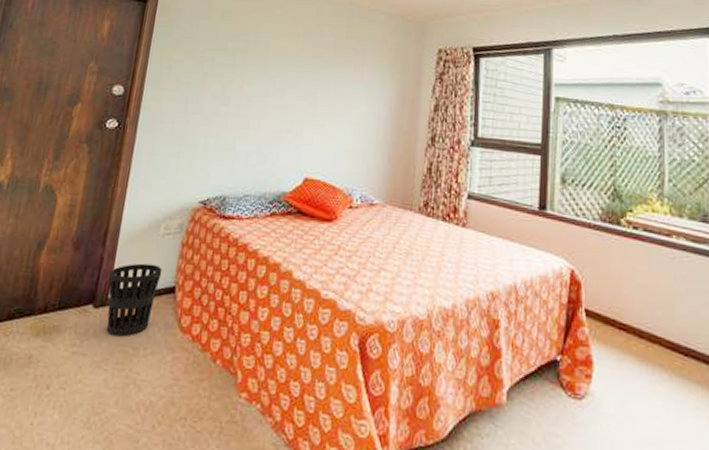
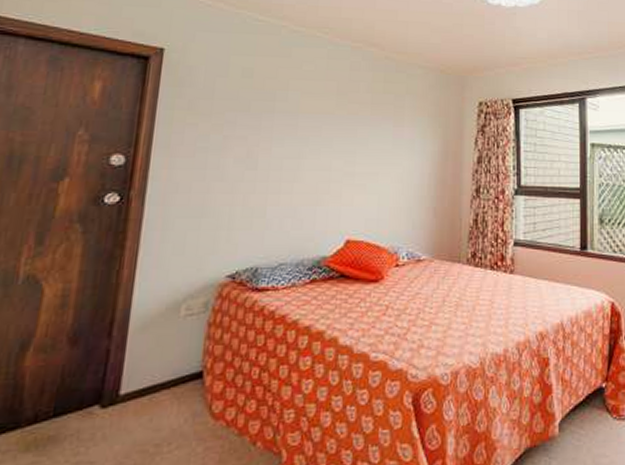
wastebasket: present [106,263,163,336] -> none [118,350,186,435]

